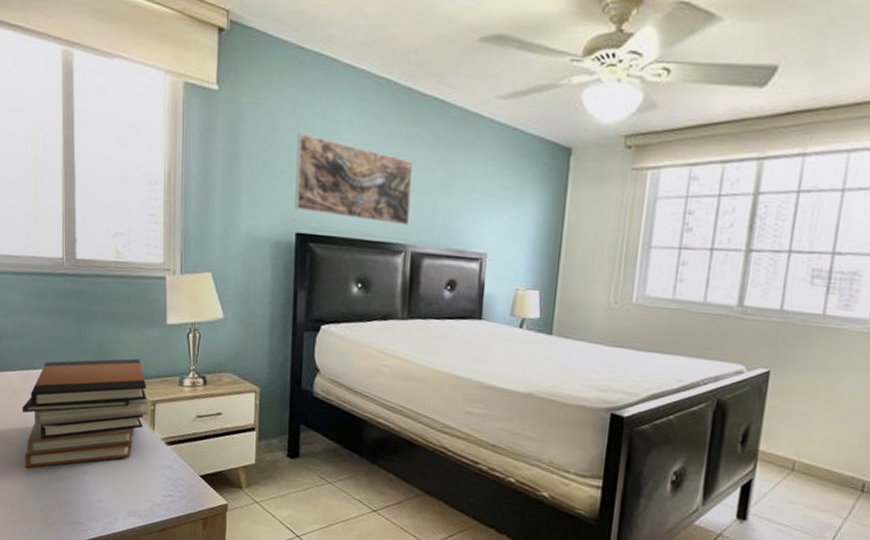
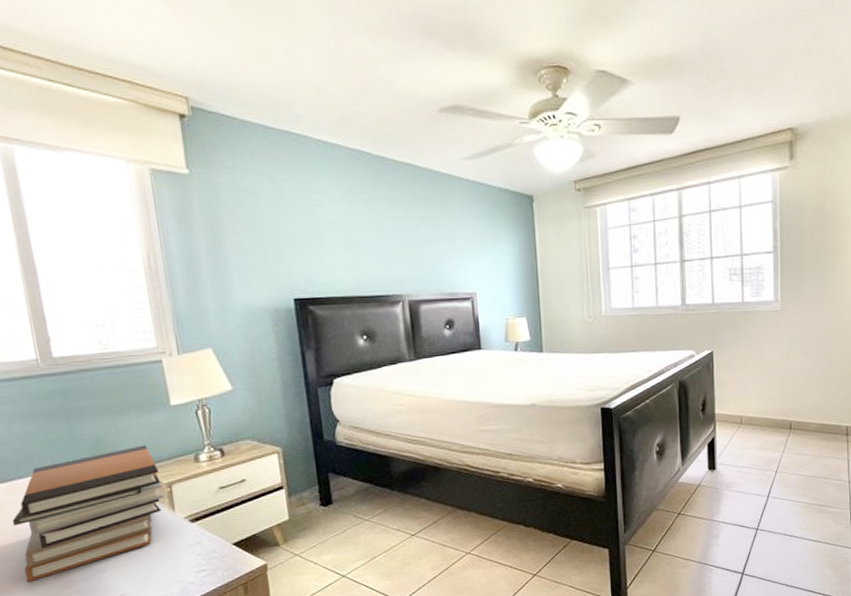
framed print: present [294,134,413,225] -> none [280,207,403,279]

